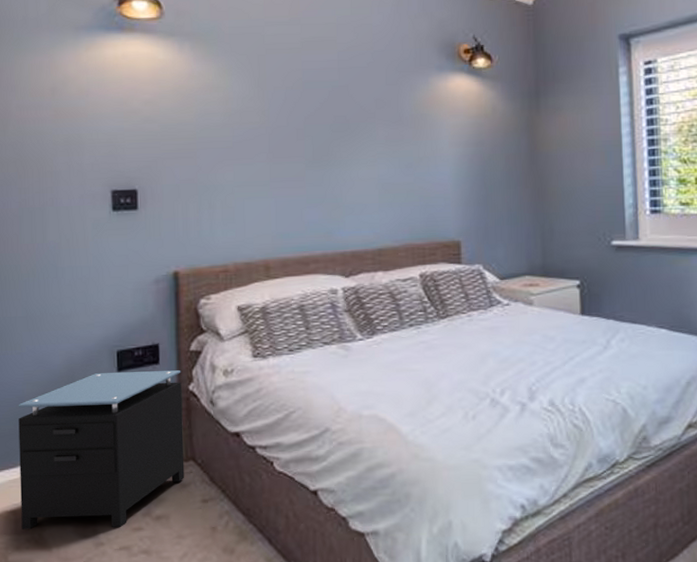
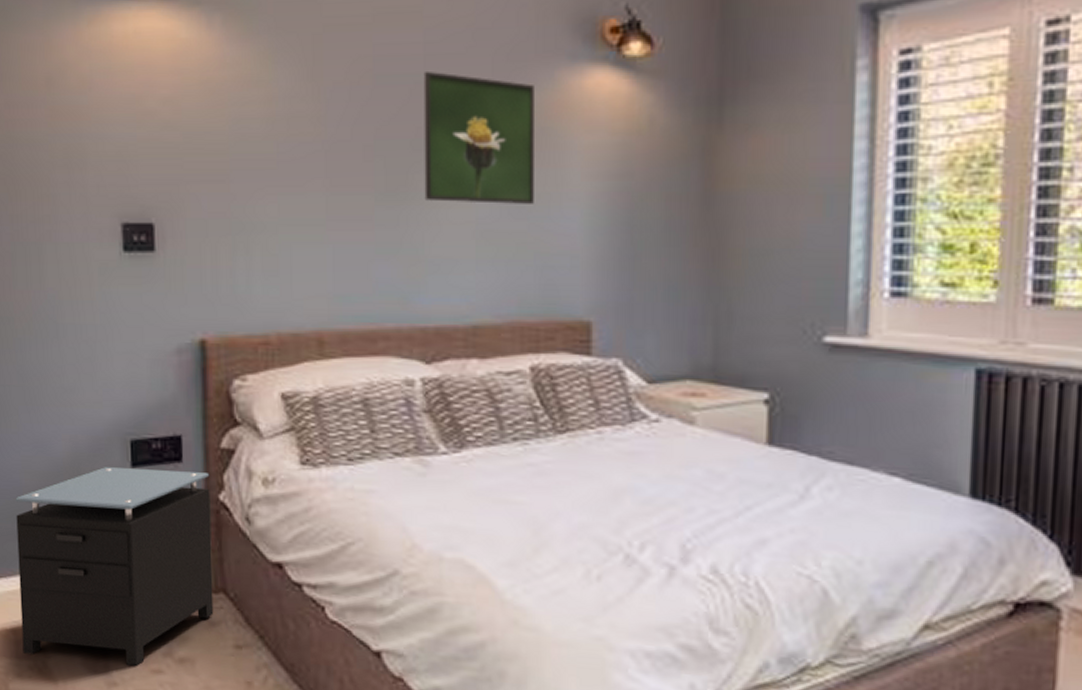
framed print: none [338,78,418,166] -> present [423,70,534,204]

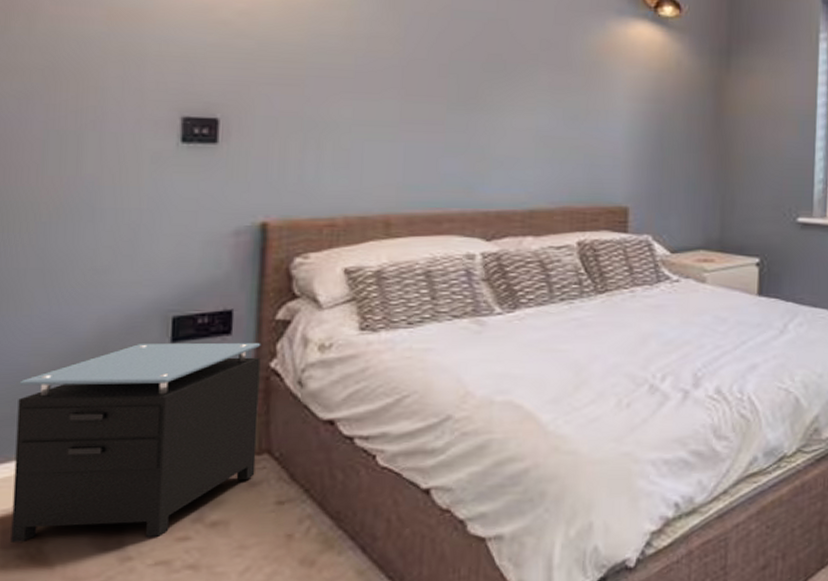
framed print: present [423,70,534,204] -> none [492,11,589,118]

